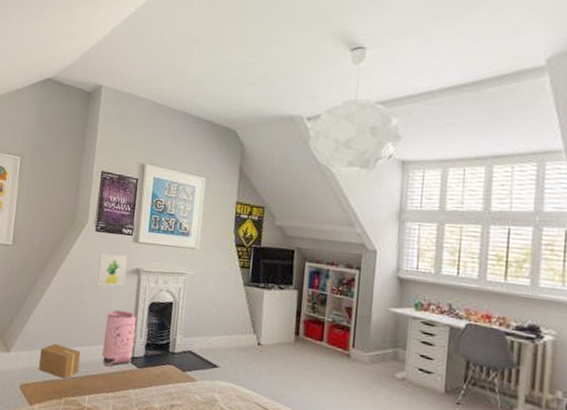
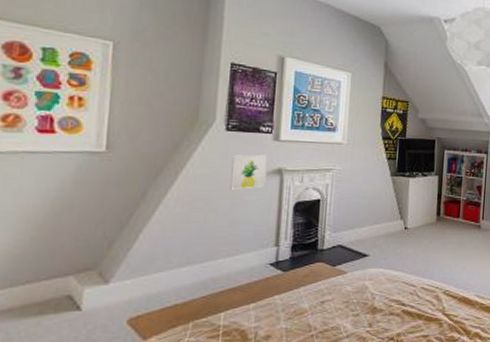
cardboard box: present [39,343,81,379] -> none [155,263,212,300]
bag: present [102,309,137,367] -> none [240,214,281,277]

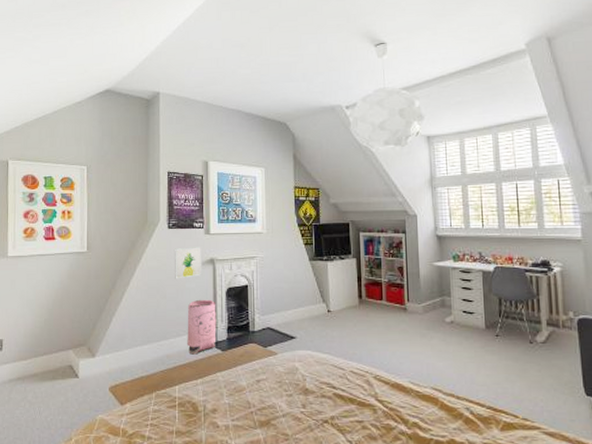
bag: none [240,214,281,277] -> present [187,299,216,355]

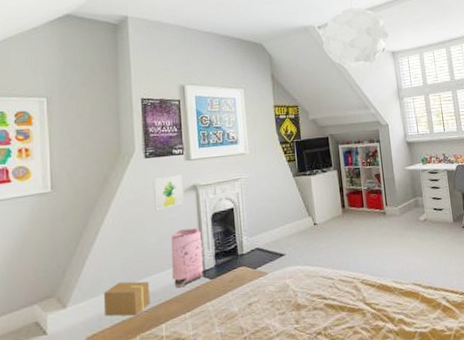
cardboard box: none [127,341,166,373] -> present [104,281,151,317]

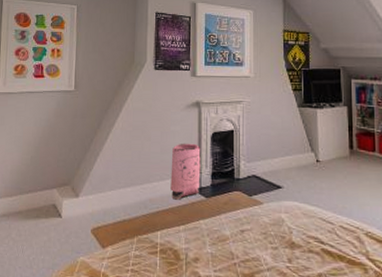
cardboard box: present [104,281,151,317] -> none [109,183,150,217]
wall art: present [153,174,185,211] -> none [160,89,188,122]

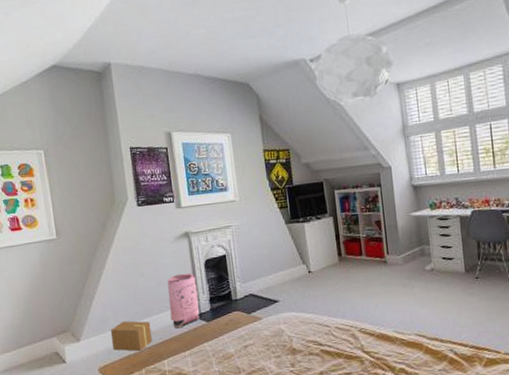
cardboard box: none [109,183,150,217] -> present [111,321,153,351]

